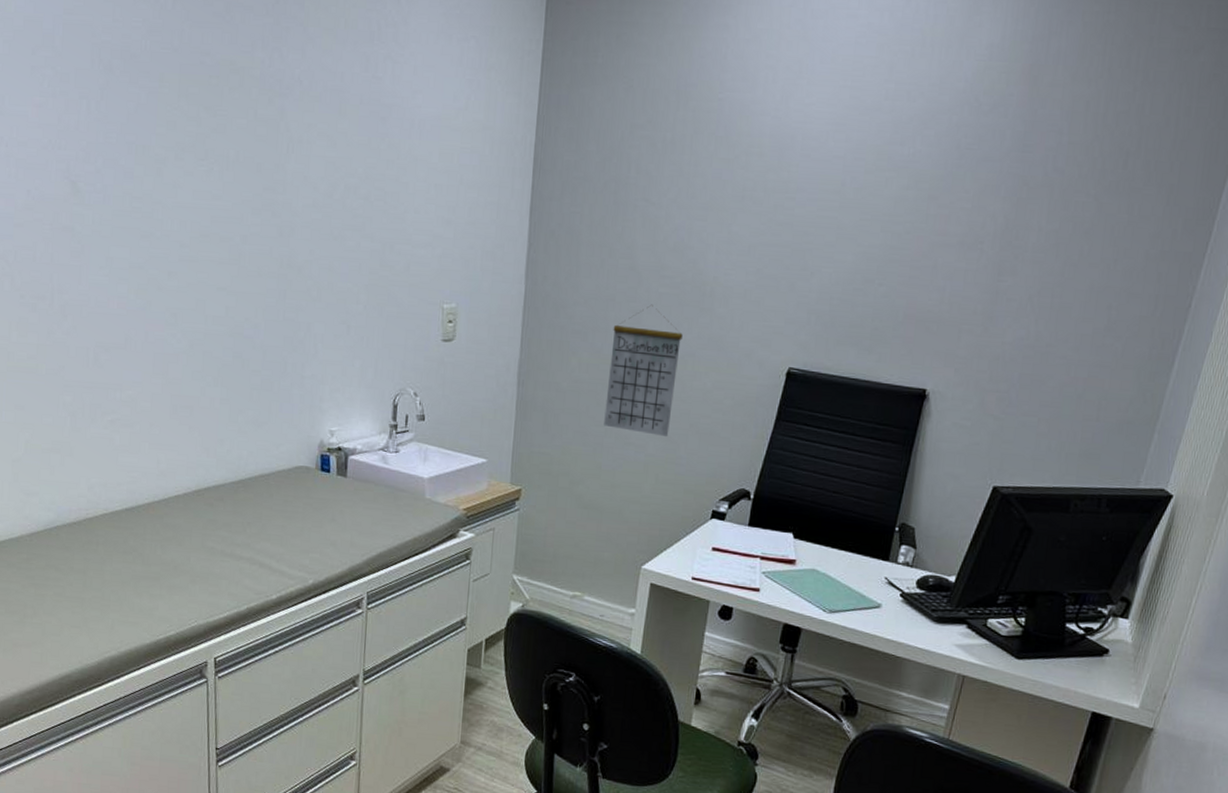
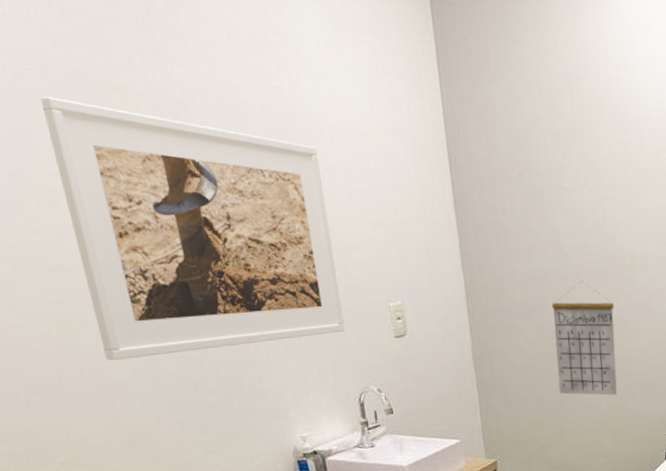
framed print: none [169,74,405,330] -> present [40,97,345,361]

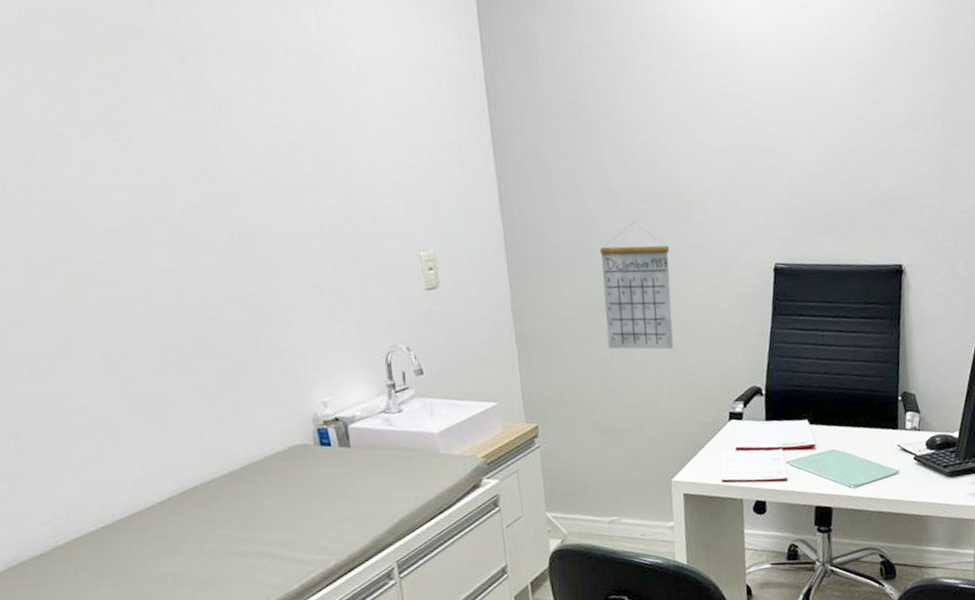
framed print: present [40,97,345,361] -> none [56,43,372,323]

